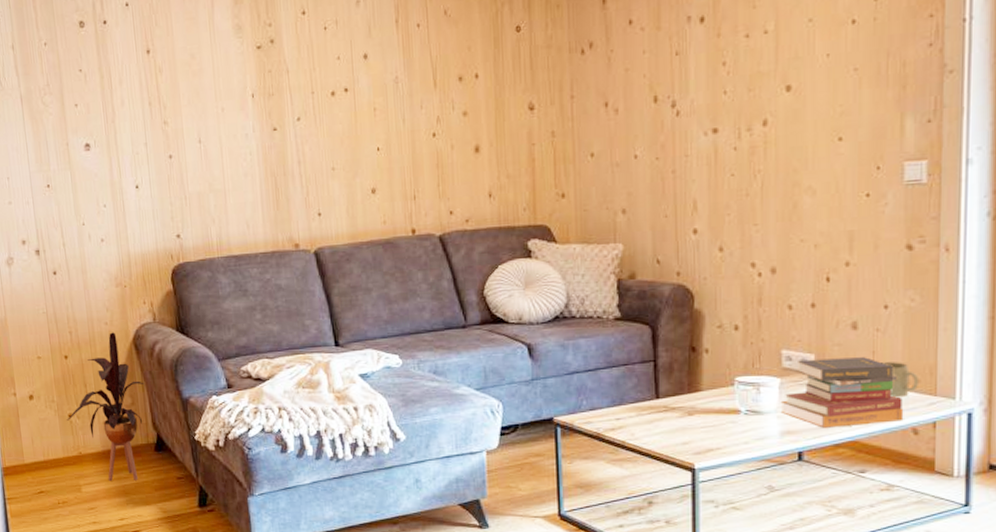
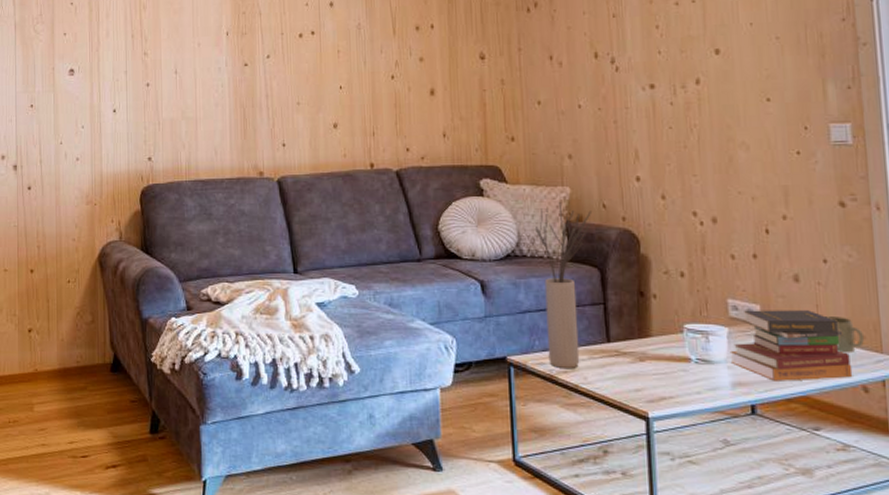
house plant: present [67,332,144,481] -> none [26,248,106,402]
vase: none [584,259,644,426] -> present [534,201,591,368]

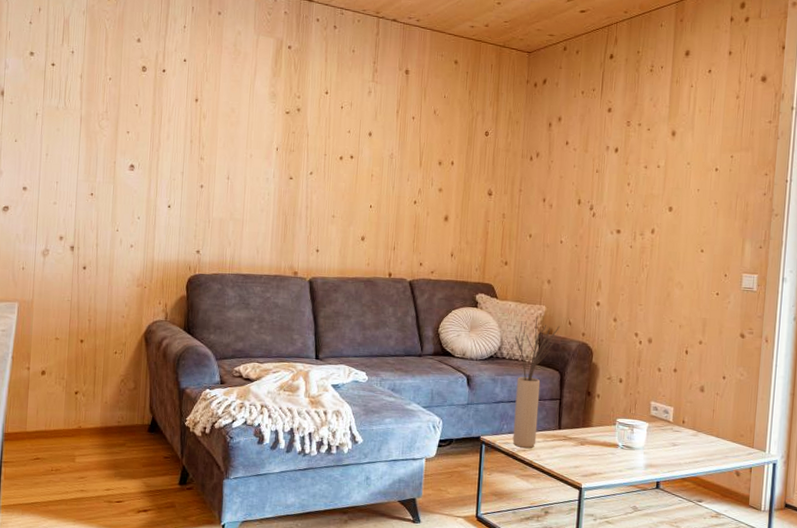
books: present [729,310,853,381] -> none [646,410,731,465]
mug: present [825,317,865,354] -> none [718,419,743,447]

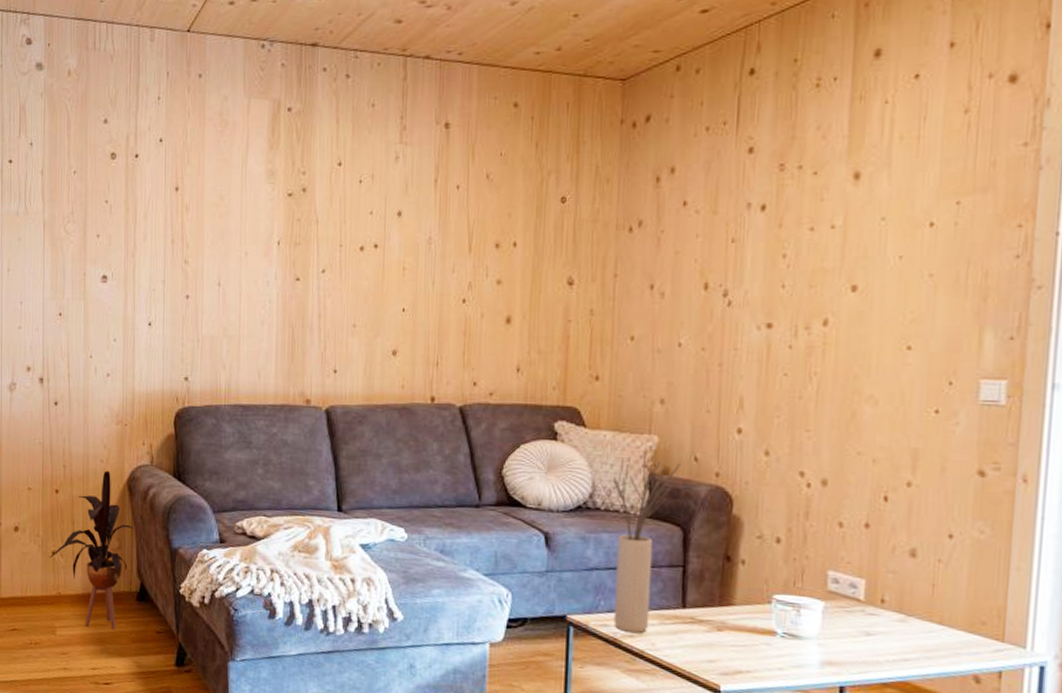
house plant: none [73,324,148,456] -> present [50,470,134,629]

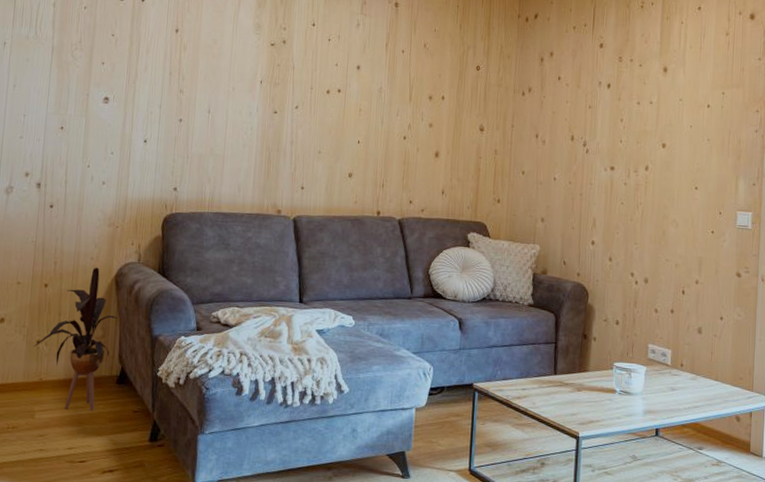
vase: present [612,450,680,633] -> none [506,256,554,395]

